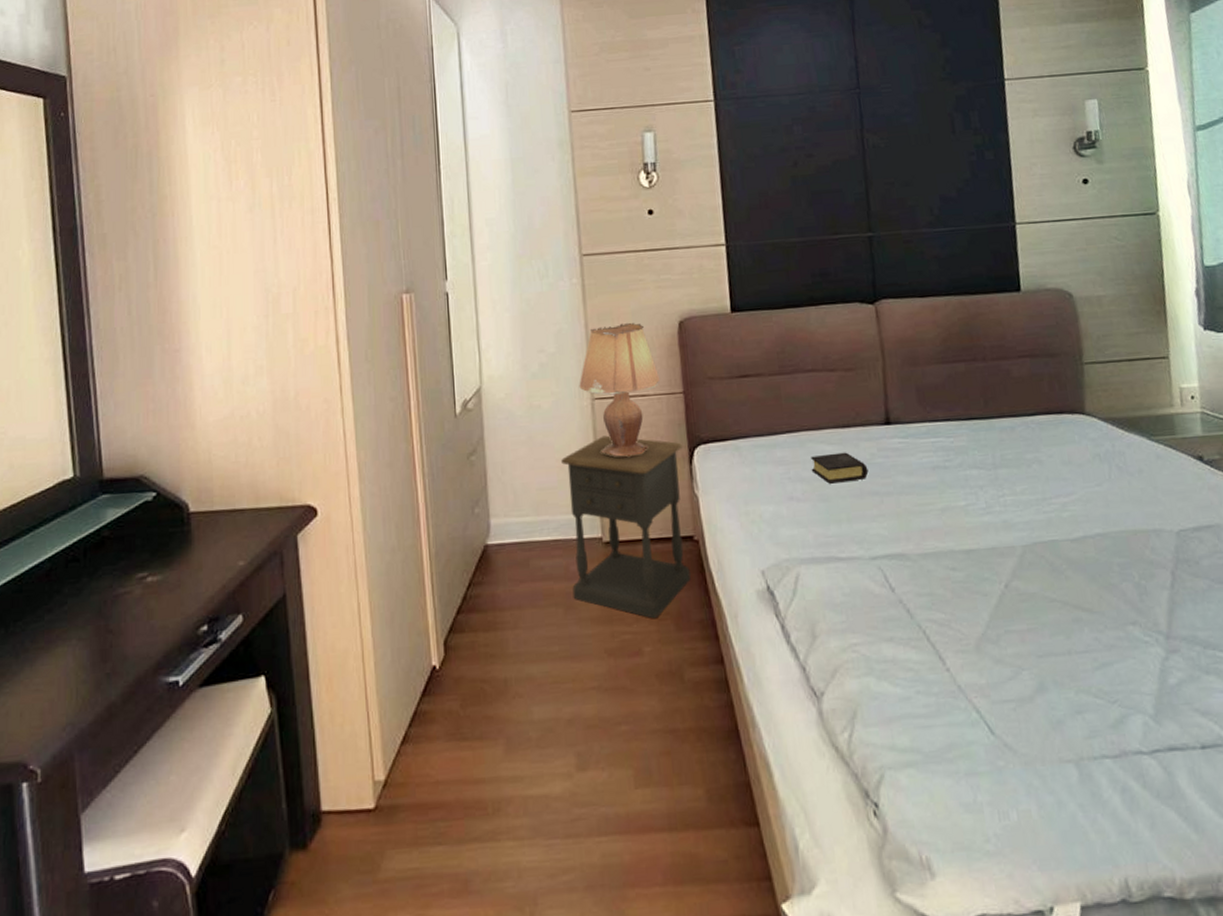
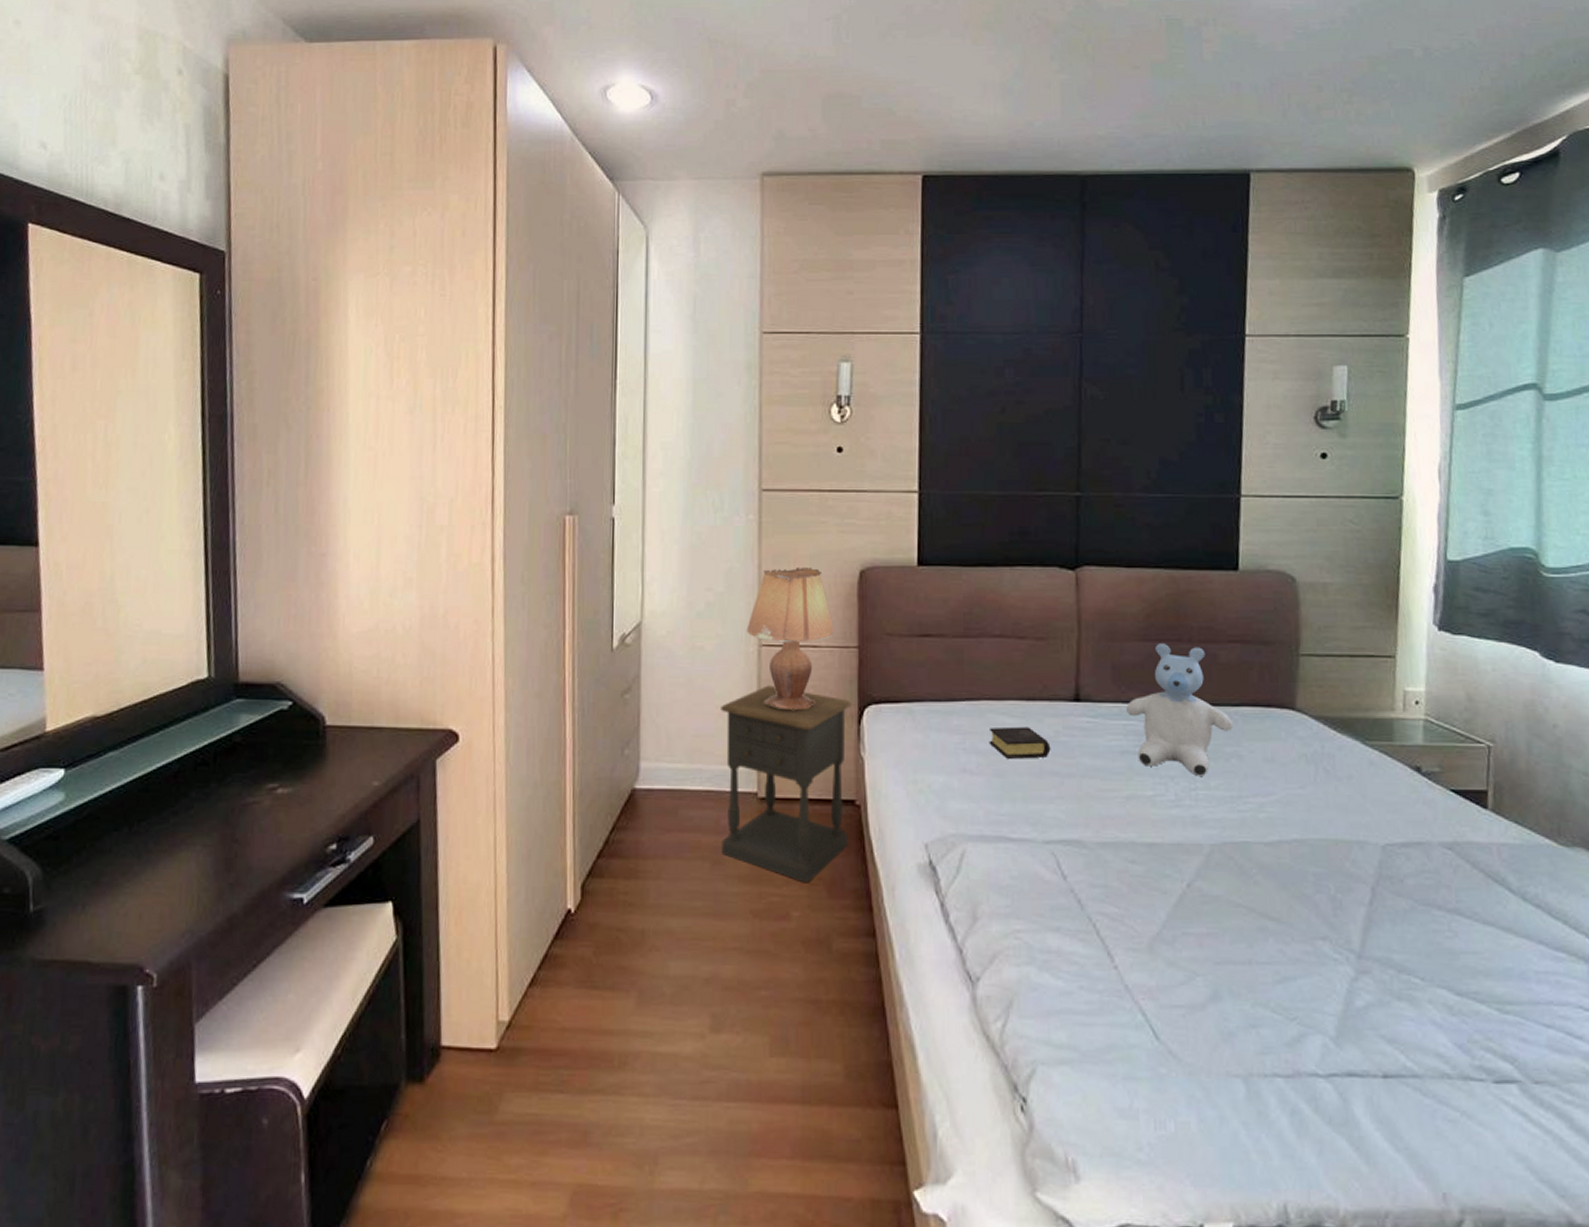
stuffed bear: none [933,364,1032,484] -> present [1126,644,1234,776]

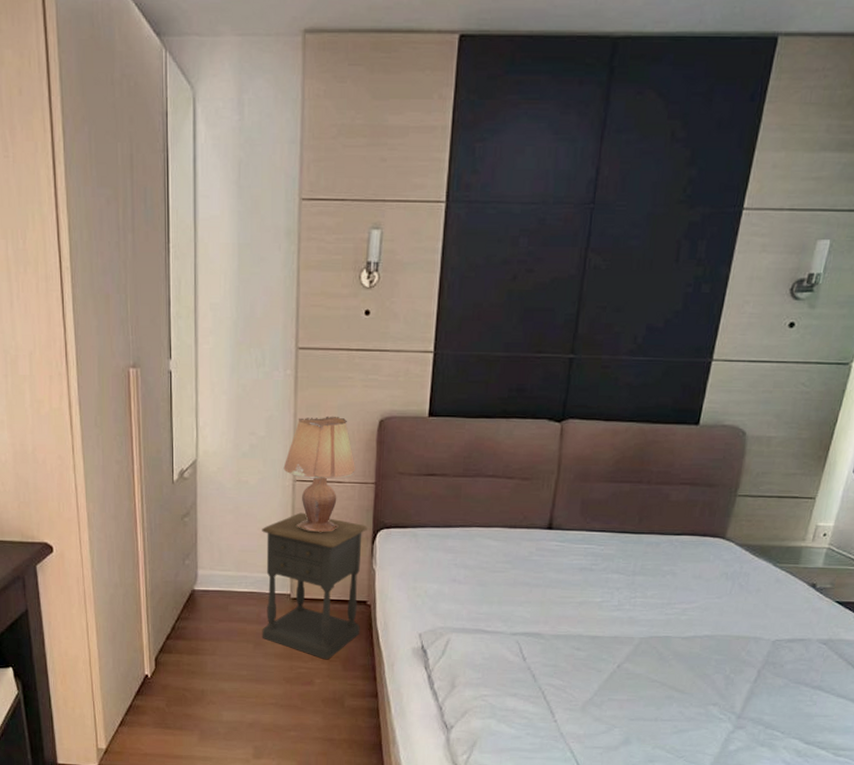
book: present [989,726,1051,759] -> none [475,548,525,573]
stuffed bear: present [1126,644,1234,776] -> none [589,485,674,588]

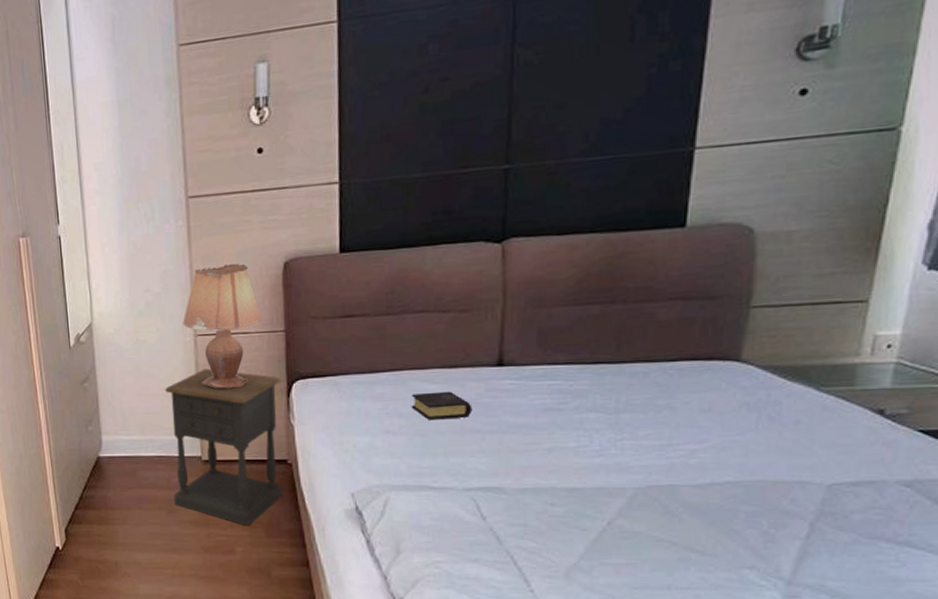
book: none [475,548,525,573] -> present [411,391,473,420]

